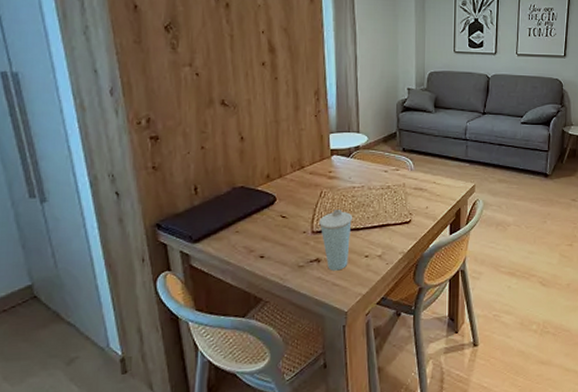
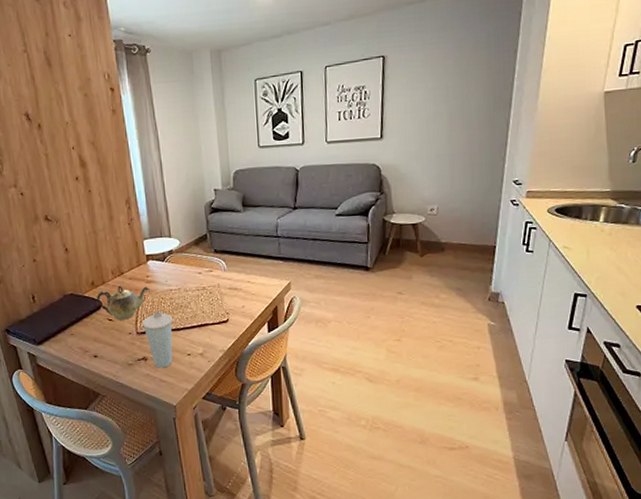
teapot: none [271,180,331,217] -> present [97,285,150,320]

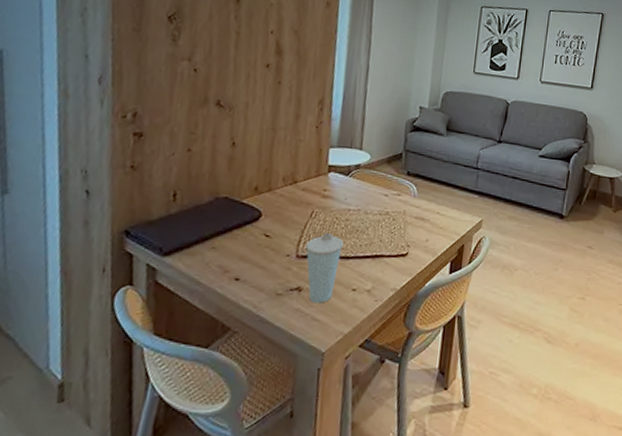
teapot: present [97,285,150,320] -> none [256,196,324,238]

